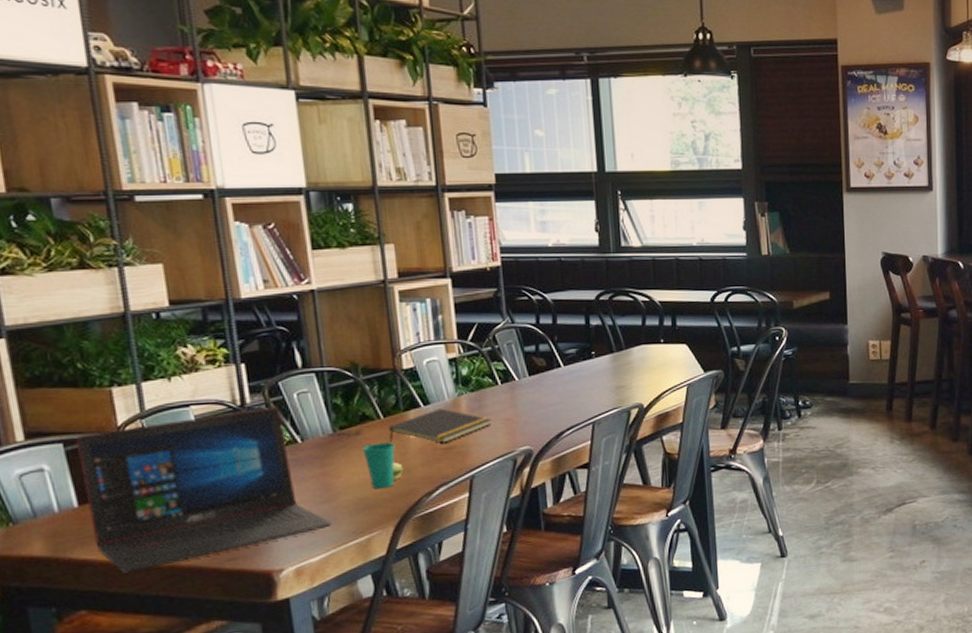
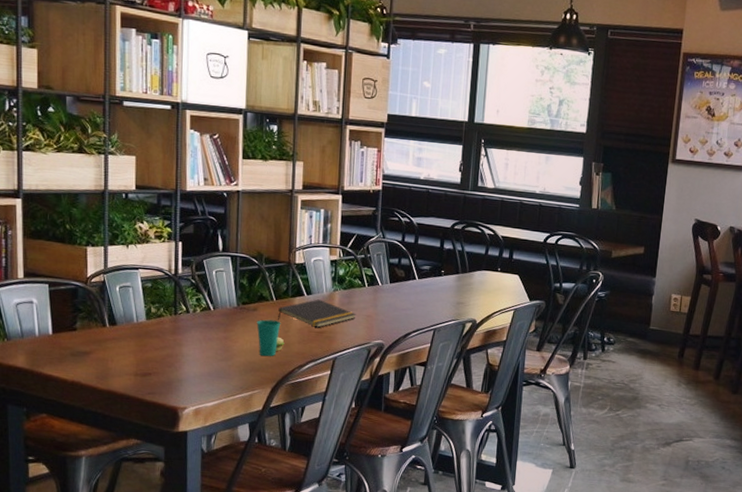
laptop: present [75,406,332,573] -> none [57,278,226,391]

